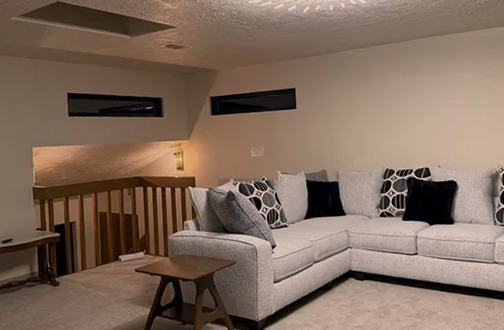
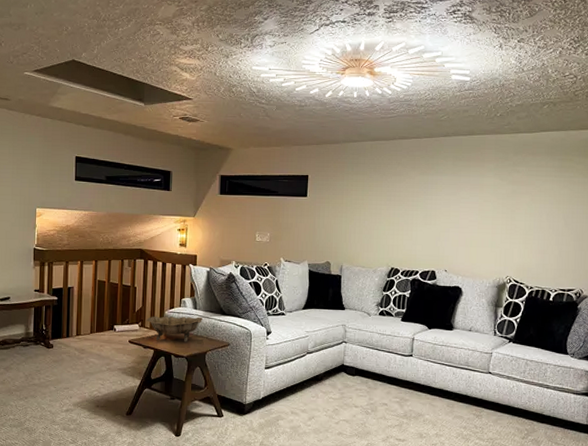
decorative bowl: none [150,238,207,267] -> present [145,316,203,343]

